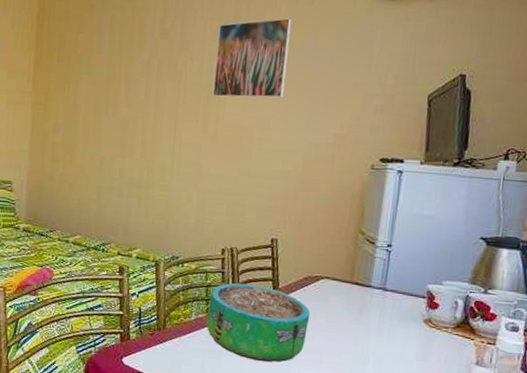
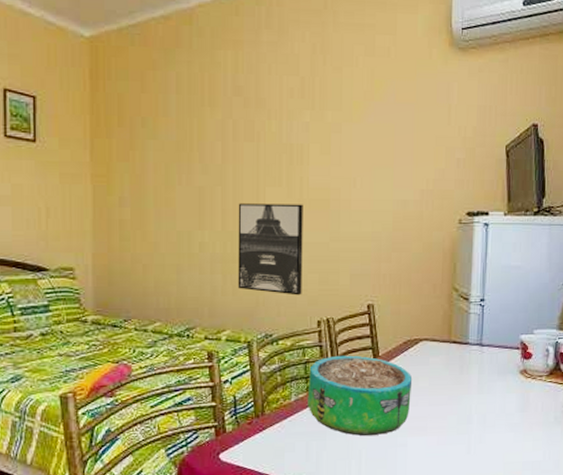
wall art: none [150,135,217,224] -> present [238,203,303,296]
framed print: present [212,18,292,98] -> none [294,72,369,158]

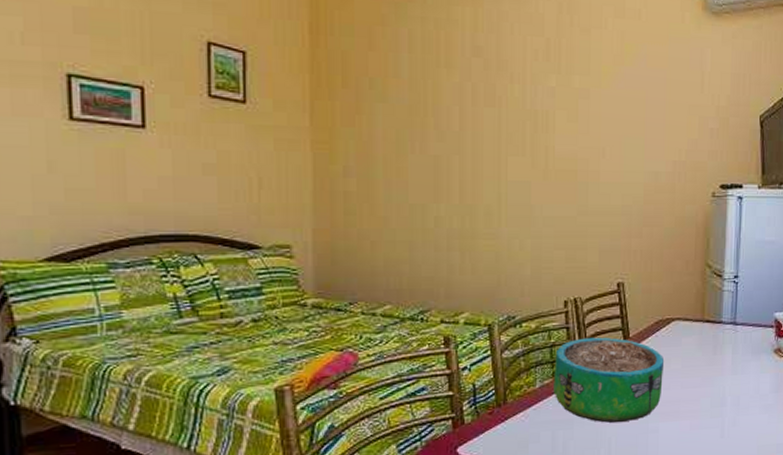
wall art: present [238,203,303,296] -> none [477,174,549,274]

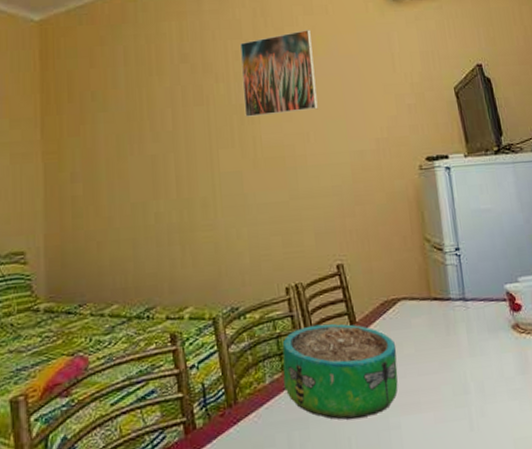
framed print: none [539,34,619,126] -> present [239,30,318,117]

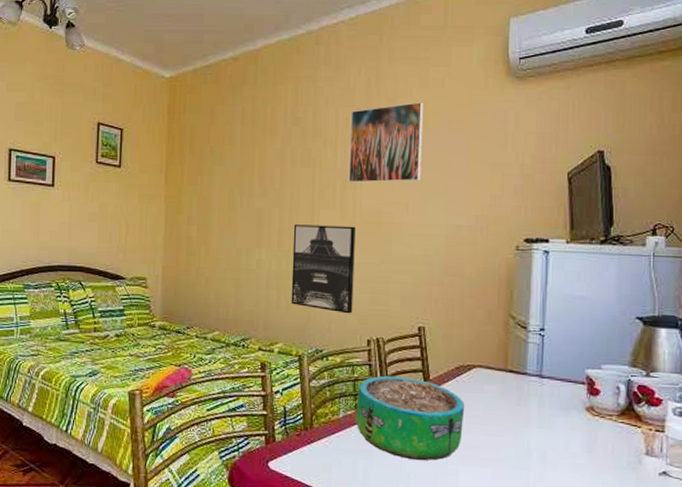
wall art: none [192,163,266,262] -> present [291,224,356,314]

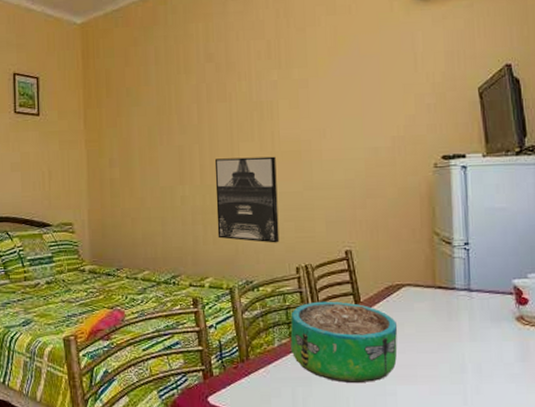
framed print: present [348,102,423,183] -> none [262,30,336,113]

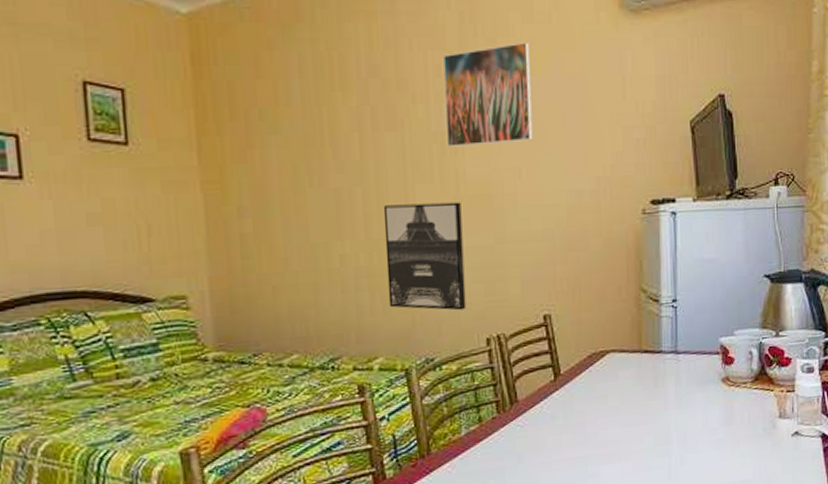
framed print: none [262,30,336,113] -> present [442,42,533,147]
decorative bowl: present [290,301,398,384] -> none [480,375,601,469]

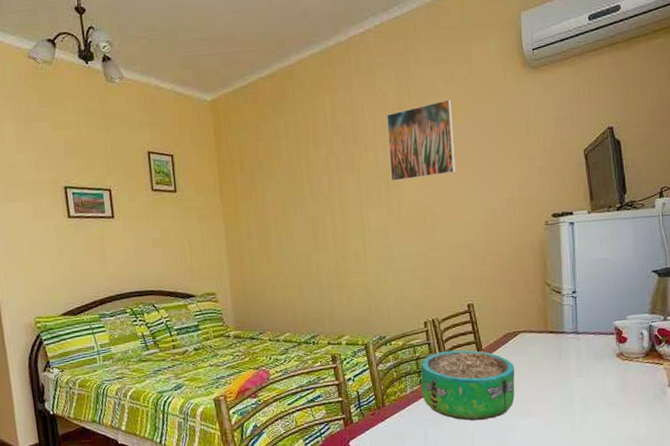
wall art: present [383,202,466,311] -> none [346,221,408,301]
decorative bowl: none [480,375,601,469] -> present [420,349,515,421]

